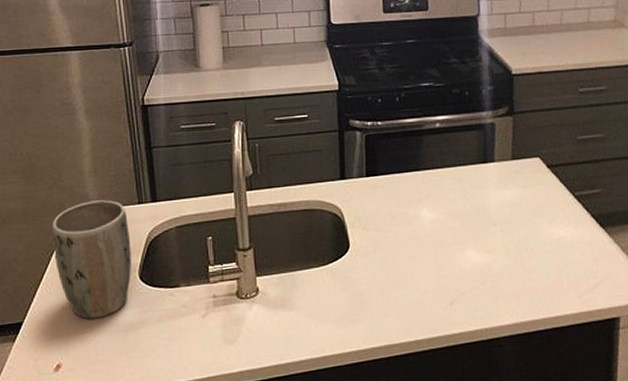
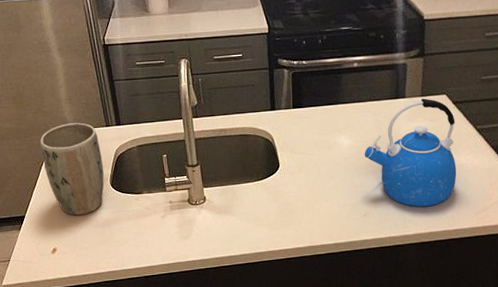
kettle: none [449,162,556,291] -> present [364,98,457,207]

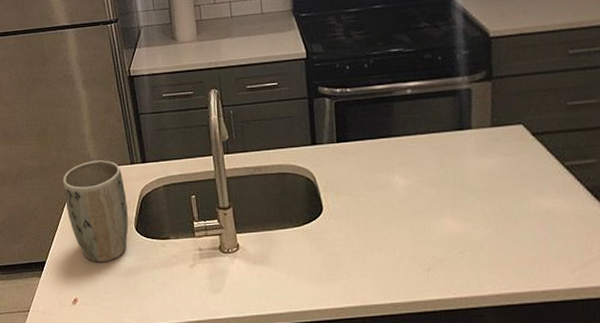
kettle: present [364,98,457,207] -> none [424,129,543,261]

